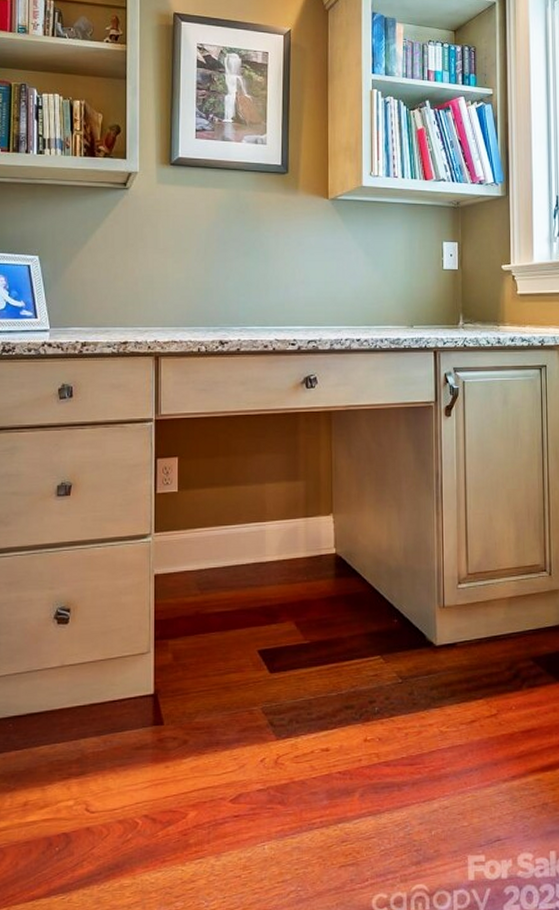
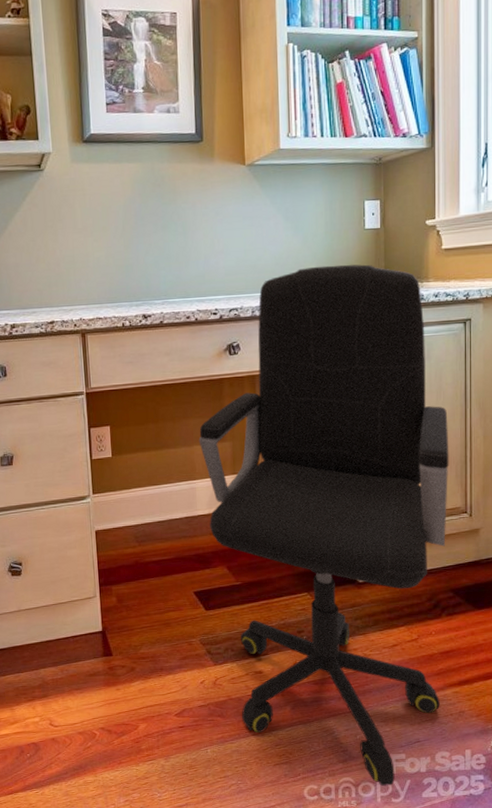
office chair: none [271,303,528,896] -> present [198,264,449,786]

